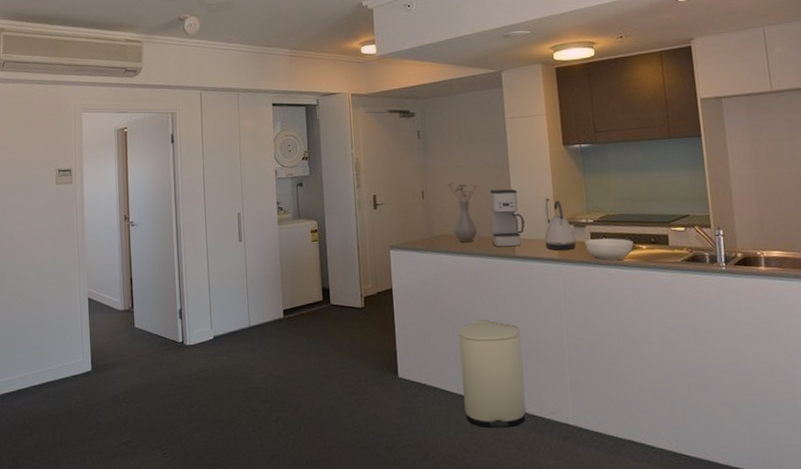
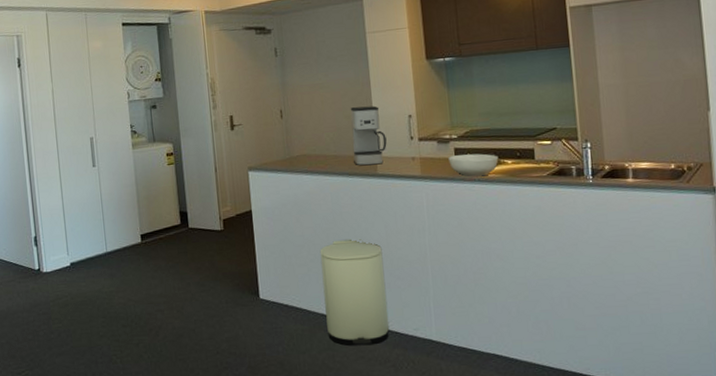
vase: present [446,182,478,243] -> none [305,100,338,163]
kettle: present [544,200,577,252] -> none [406,116,440,169]

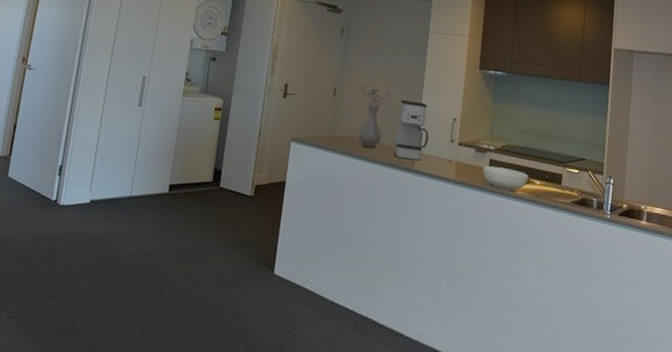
vase: none [305,100,338,163] -> present [358,85,390,149]
pedal bin: present [320,239,389,346] -> none [333,228,404,344]

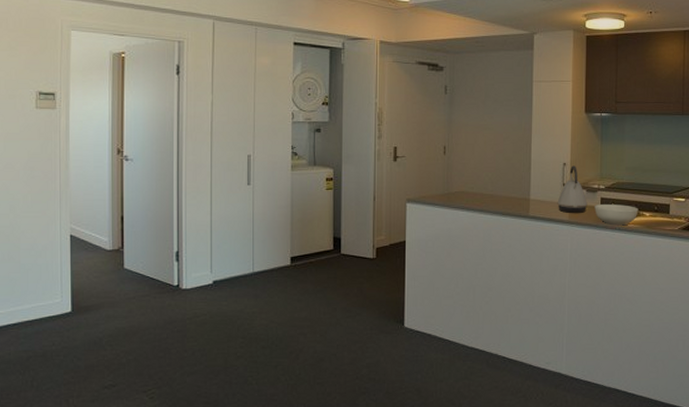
vase: present [358,85,390,149] -> none [468,140,500,201]
coffee maker: present [394,100,429,161] -> none [508,151,541,207]
kettle: none [444,122,476,174] -> present [557,165,588,214]

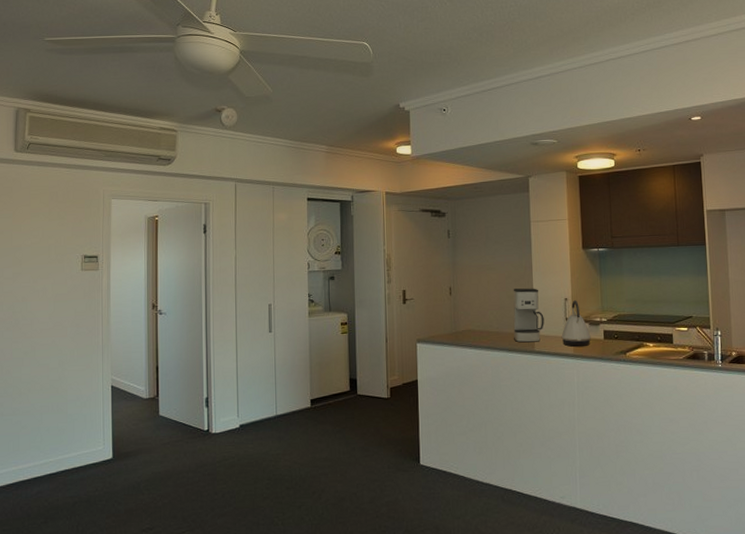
coffee maker: none [508,151,541,207] -> present [513,288,544,343]
bowl: present [594,205,639,226] -> none [598,336,642,358]

